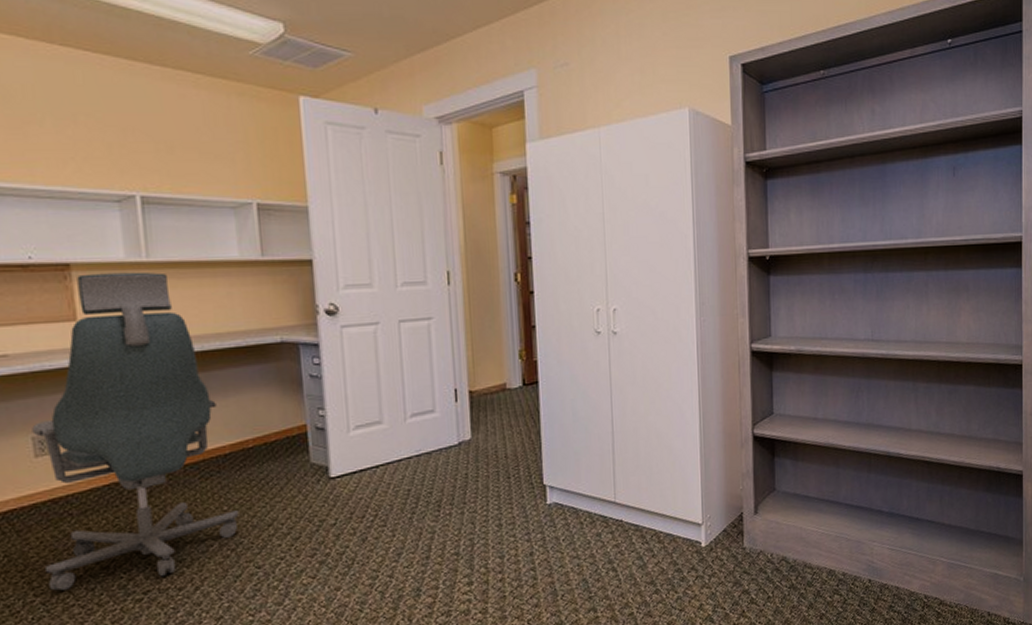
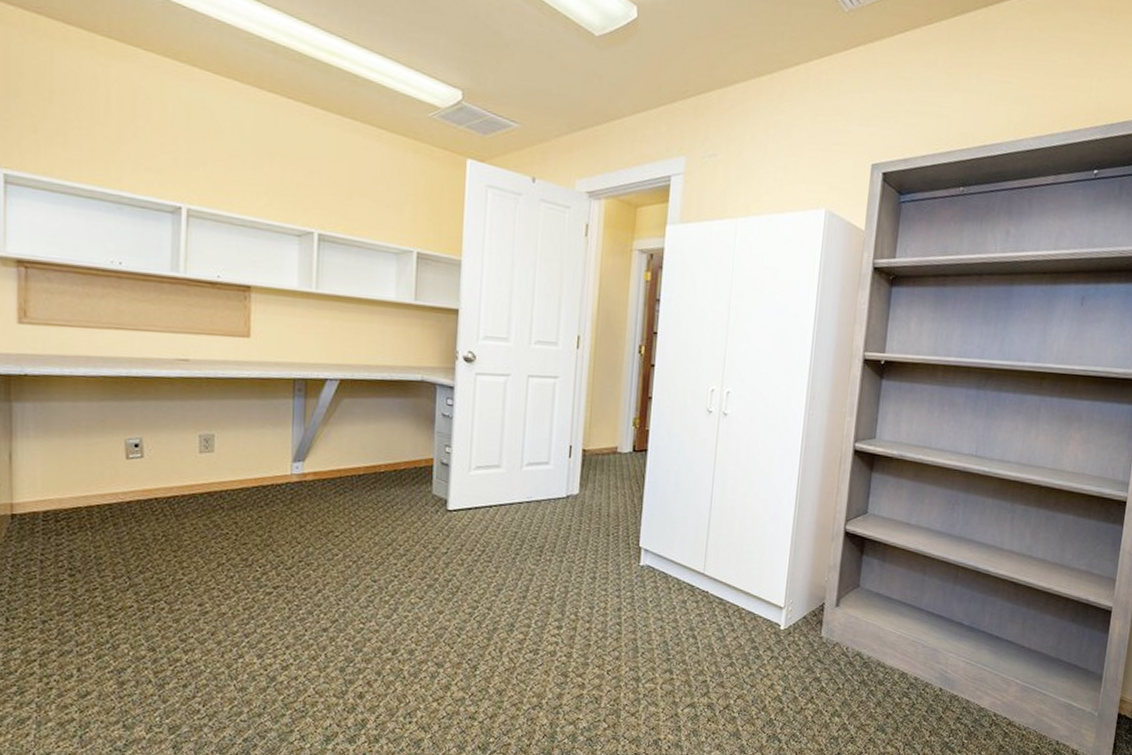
office chair: present [32,272,239,591] -> none [195,297,365,576]

